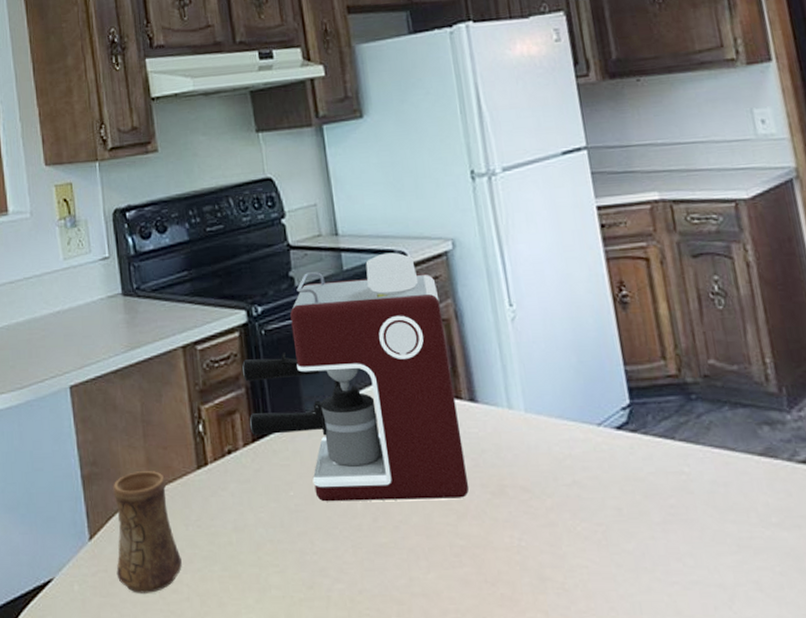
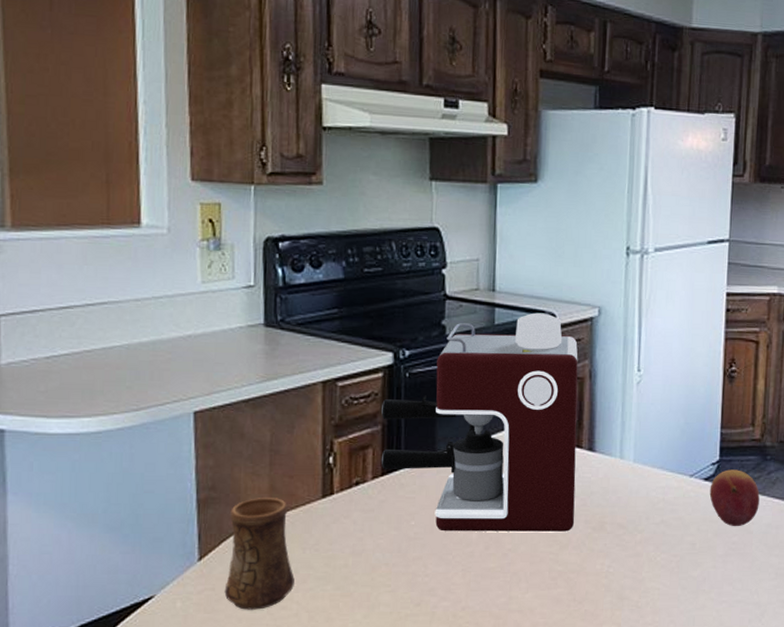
fruit: none [625,414,695,486] -> present [709,469,760,527]

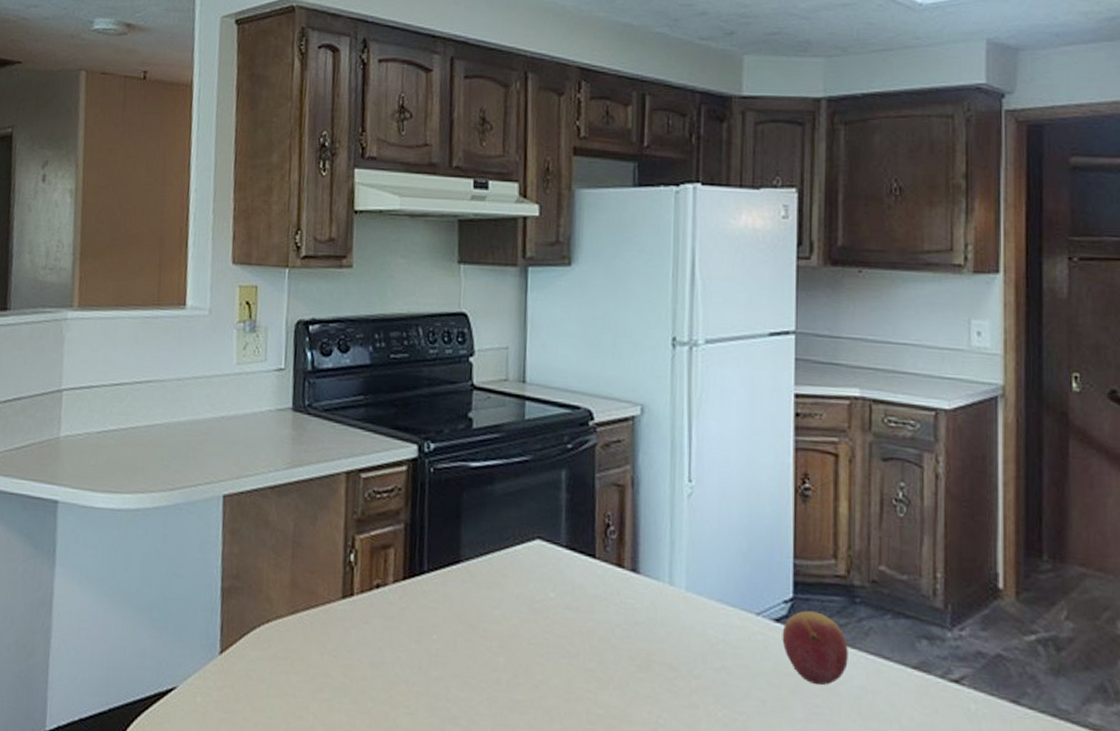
cup: present [224,498,294,610] -> none [242,592,312,716]
coffee maker: present [381,312,578,532] -> none [402,408,619,667]

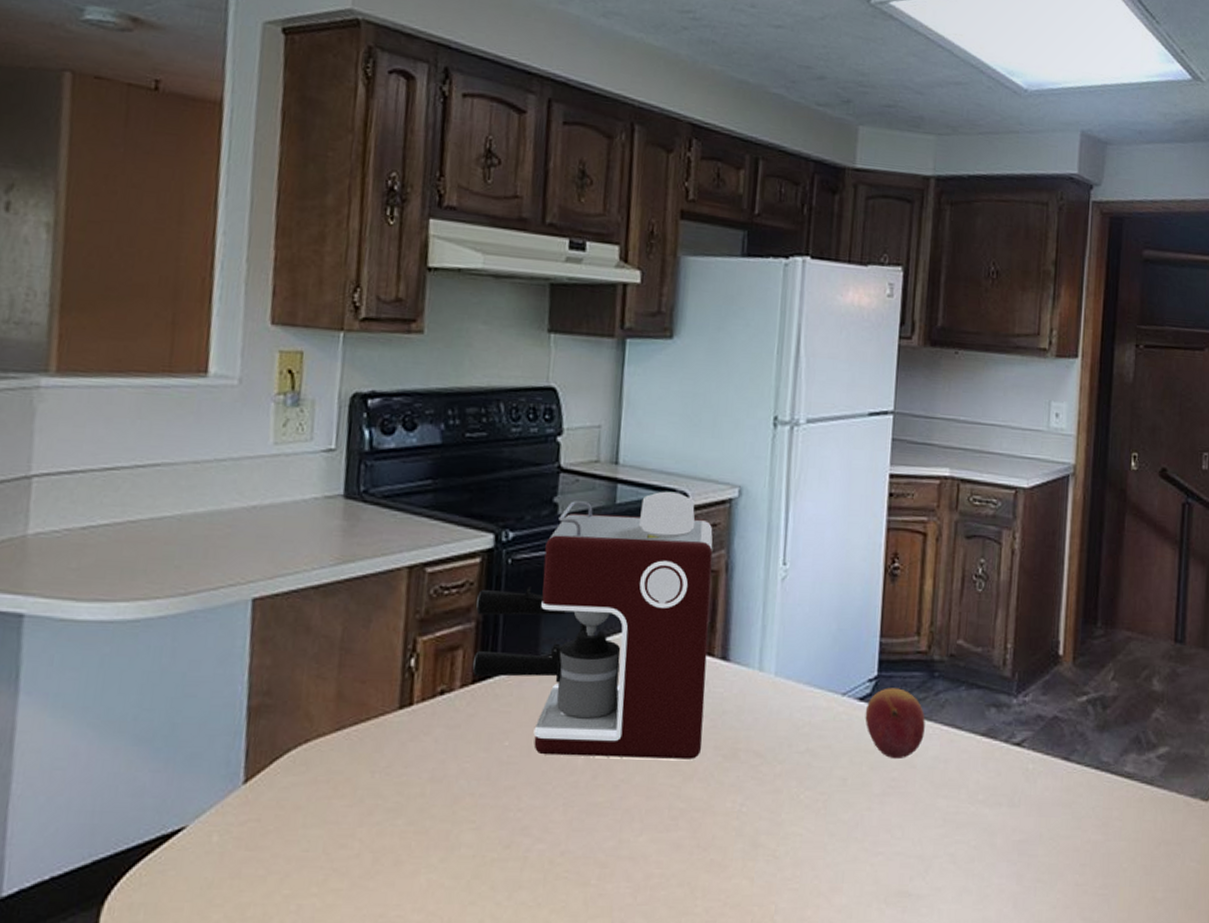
coffee maker: none [402,408,619,667] -> present [472,491,713,760]

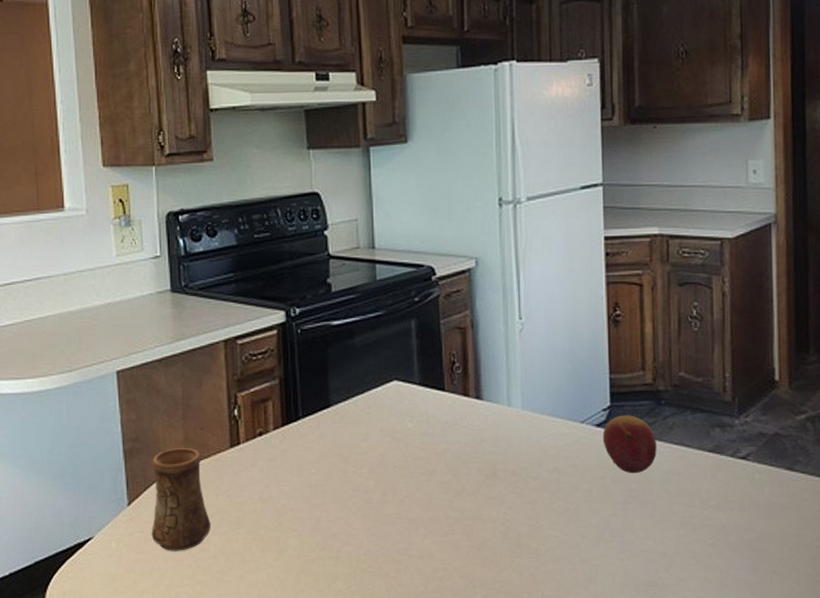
cup: none [272,707,359,848] -> present [151,448,211,551]
coffee maker: present [472,491,713,760] -> none [278,267,467,479]

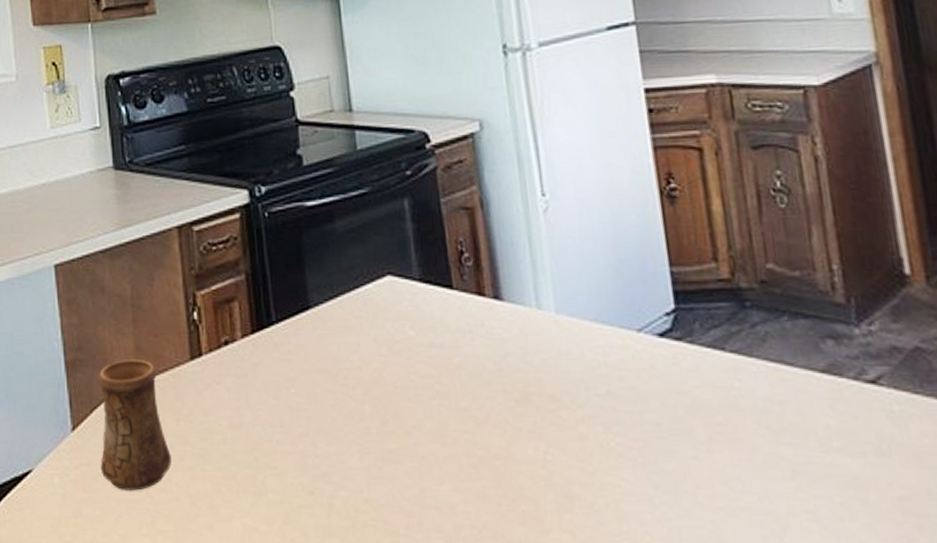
fruit: present [602,415,657,474] -> none [668,321,747,402]

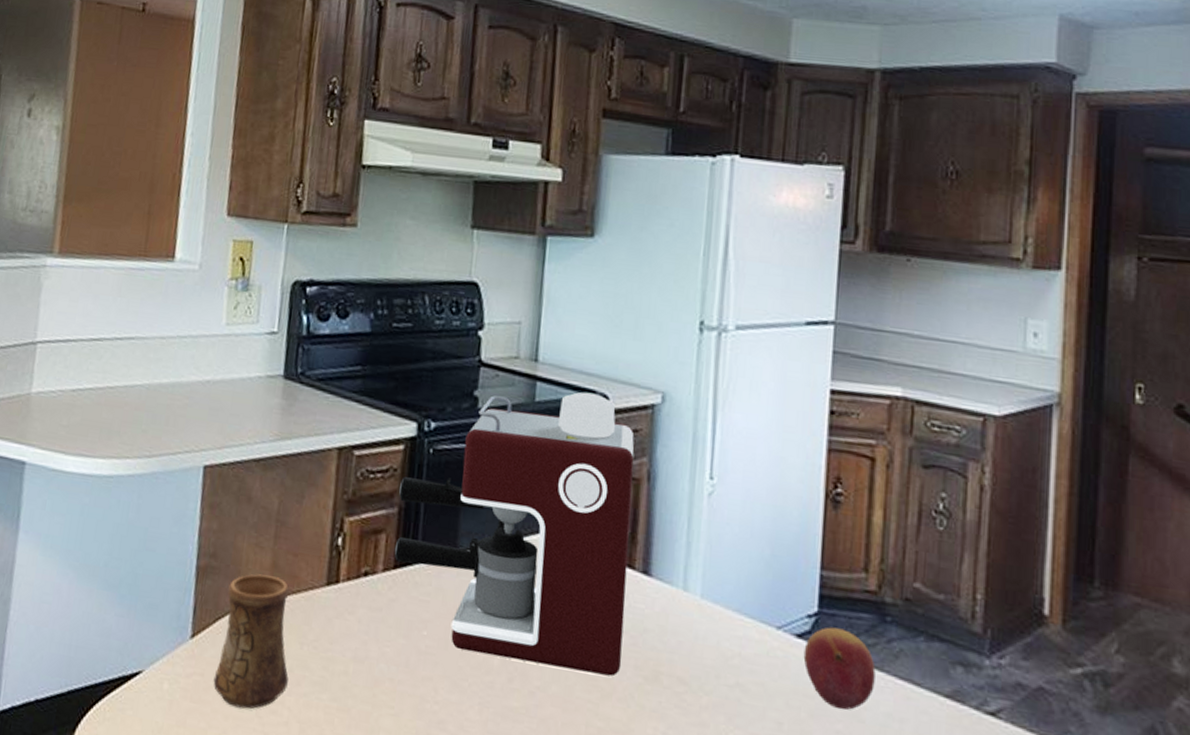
coffee maker: none [243,132,491,404] -> present [394,392,635,677]
fruit: none [668,321,747,402] -> present [803,627,876,710]

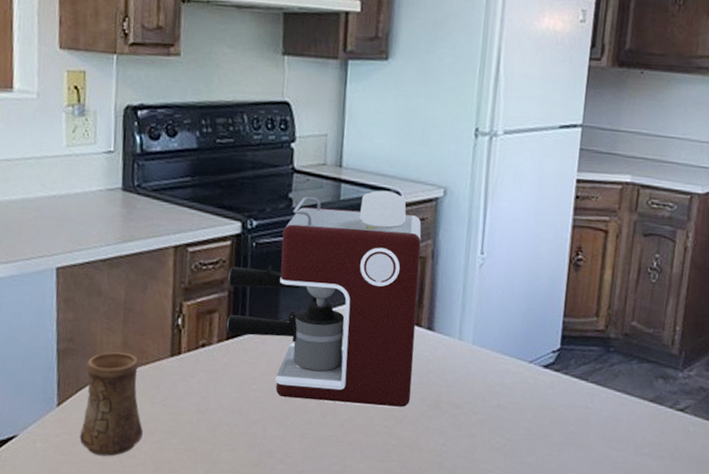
fruit: present [803,627,876,710] -> none [548,358,601,417]

